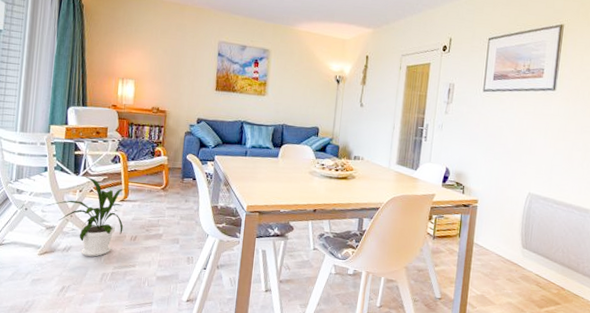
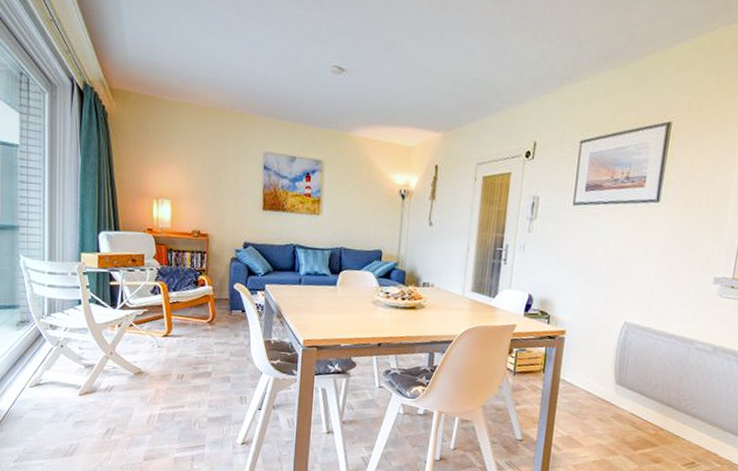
house plant: present [47,177,125,257] -> none [84,310,169,397]

